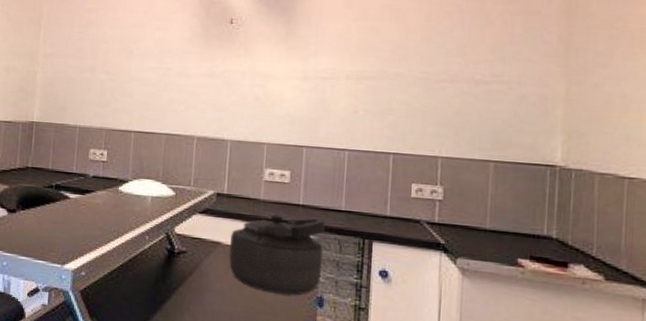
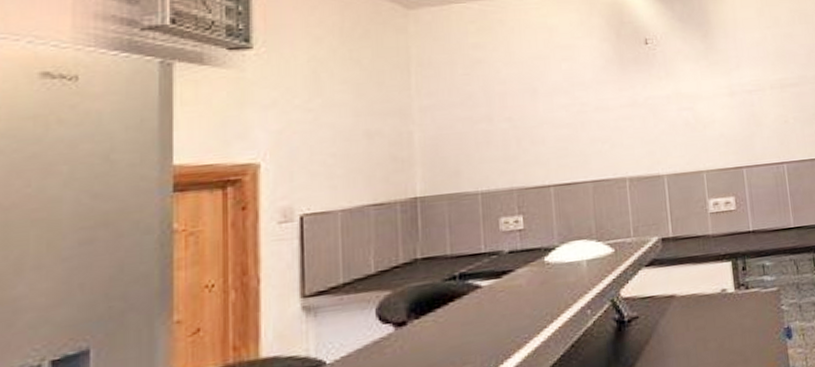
kettle: present [228,214,325,295] -> none [685,243,785,338]

